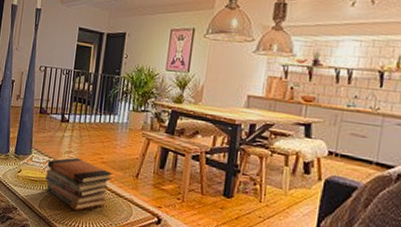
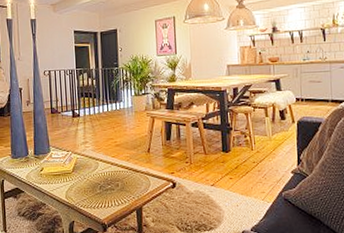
book stack: present [45,157,112,211] -> none [67,146,127,193]

